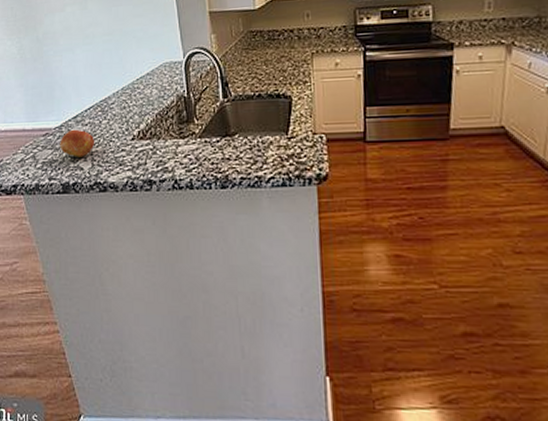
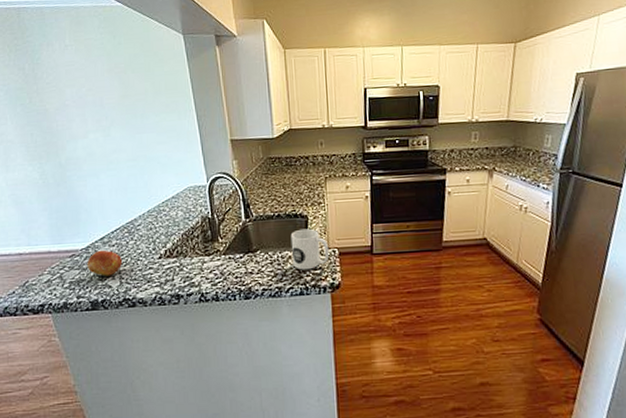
mug: none [272,110,316,158] -> present [290,228,330,270]

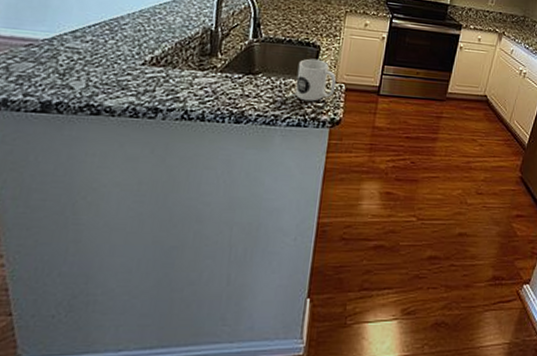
apple: present [87,250,123,276] -> none [46,44,95,76]

